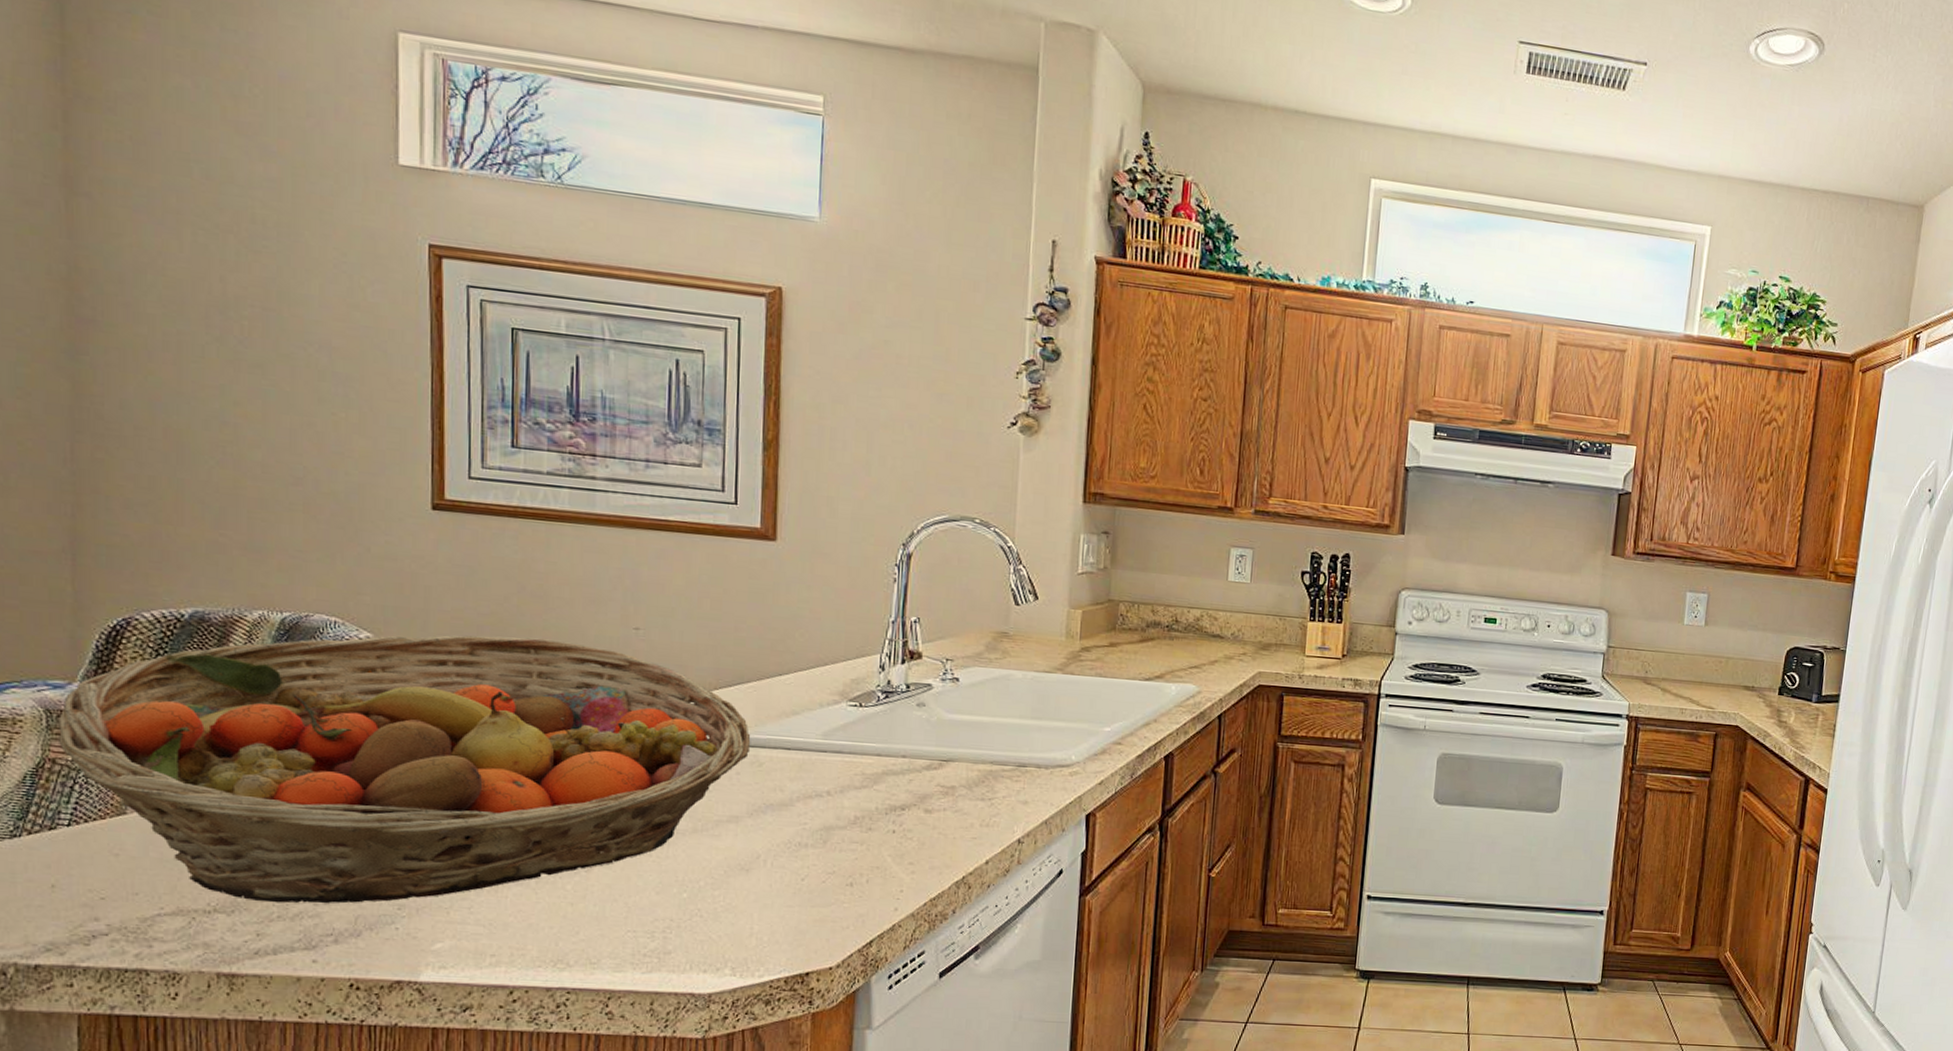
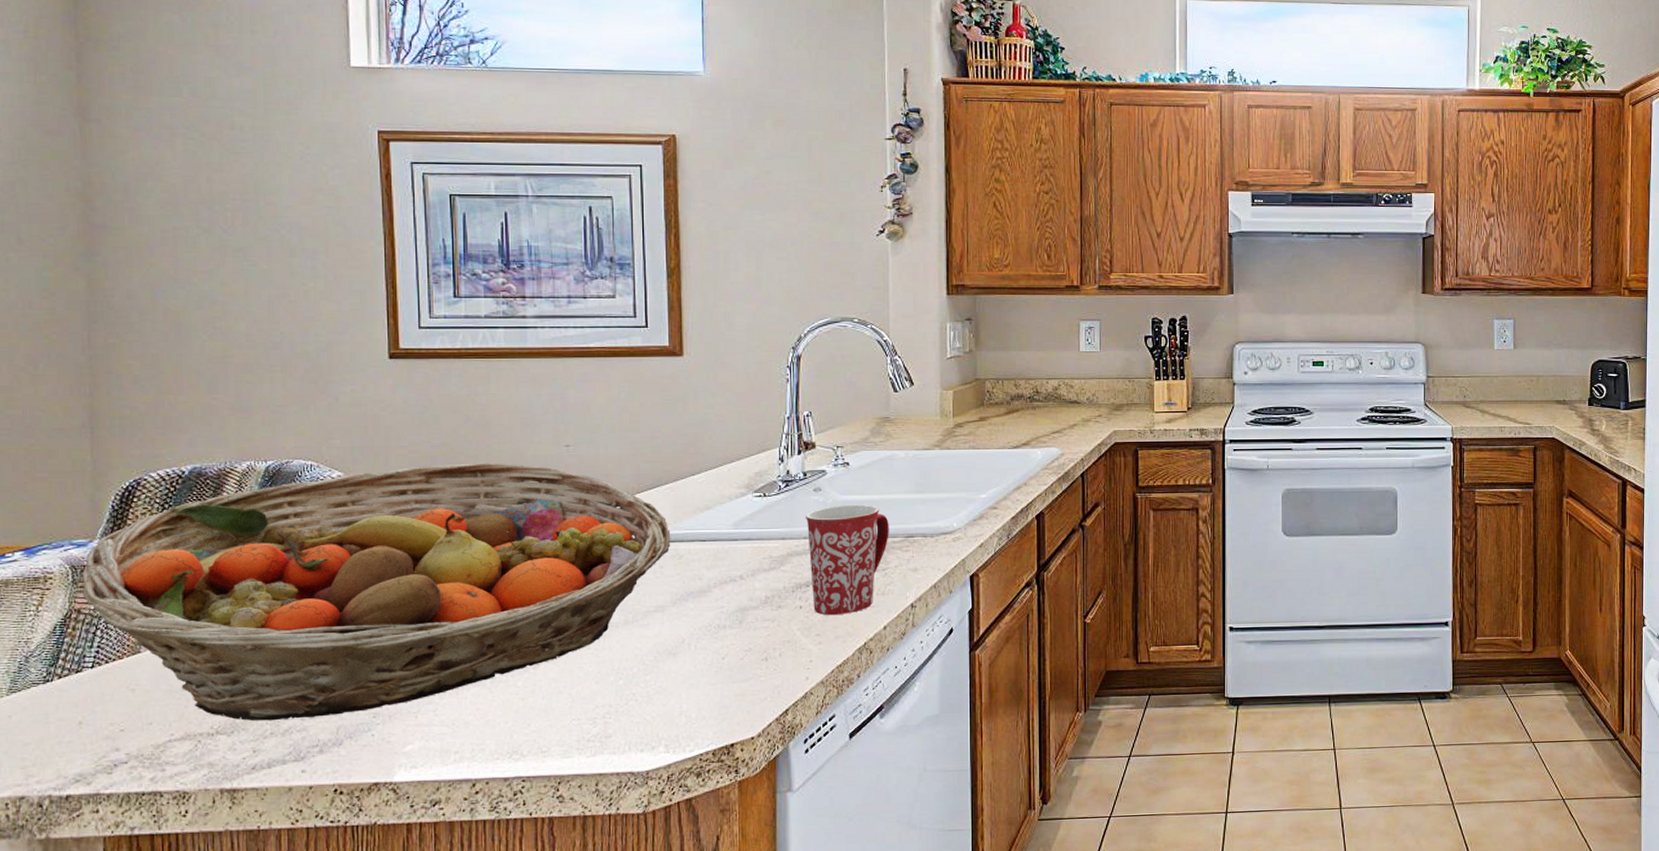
mug: none [905,724,1000,844] -> present [805,504,889,616]

